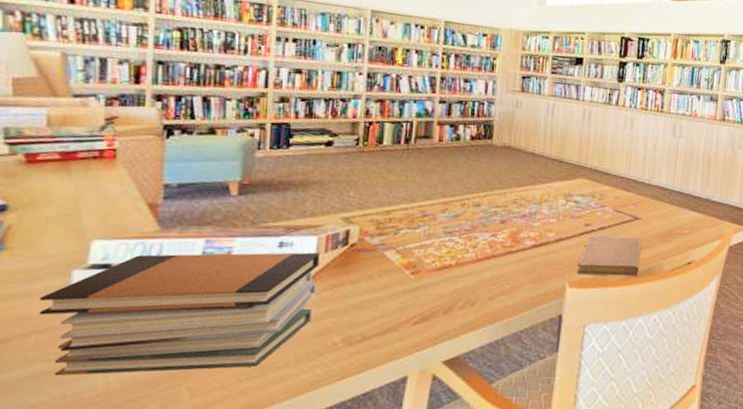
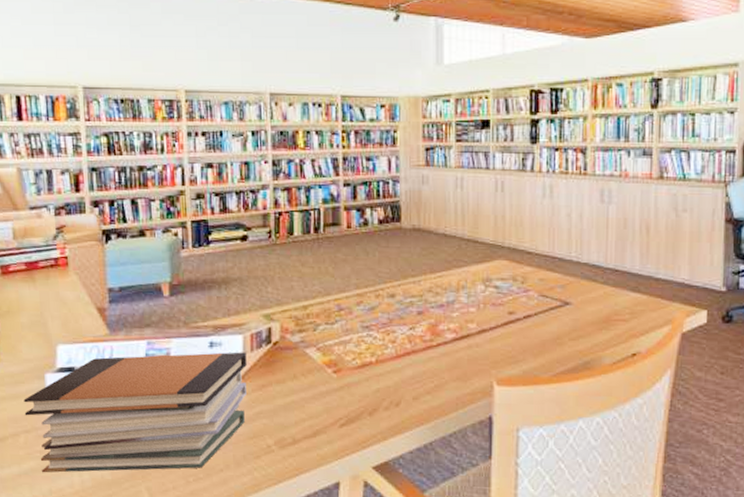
notebook: present [577,235,641,276] -> none [504,325,575,372]

